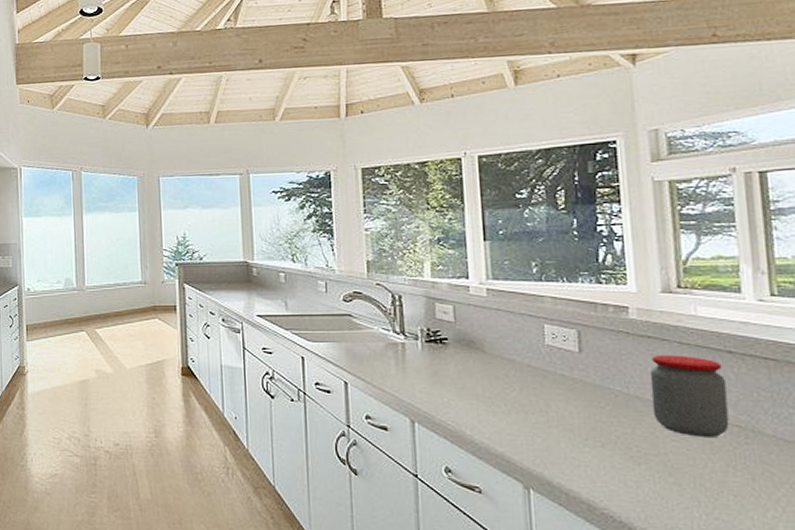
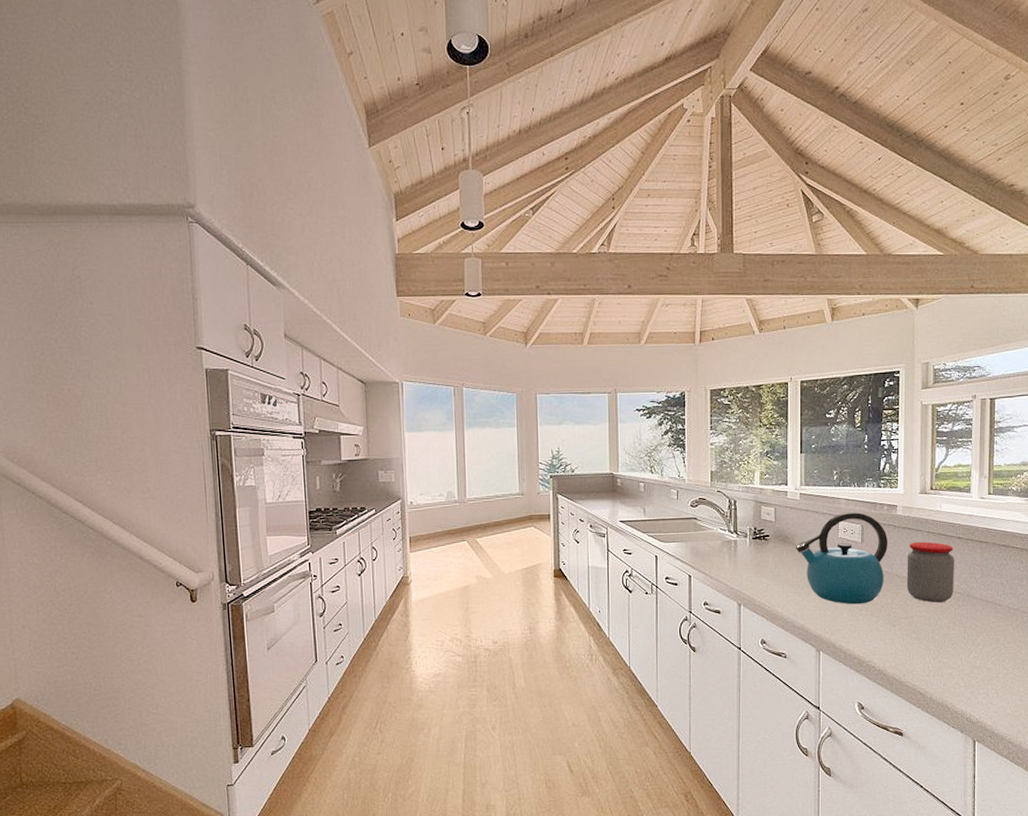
kettle: none [484,313,620,432] -> present [795,511,889,605]

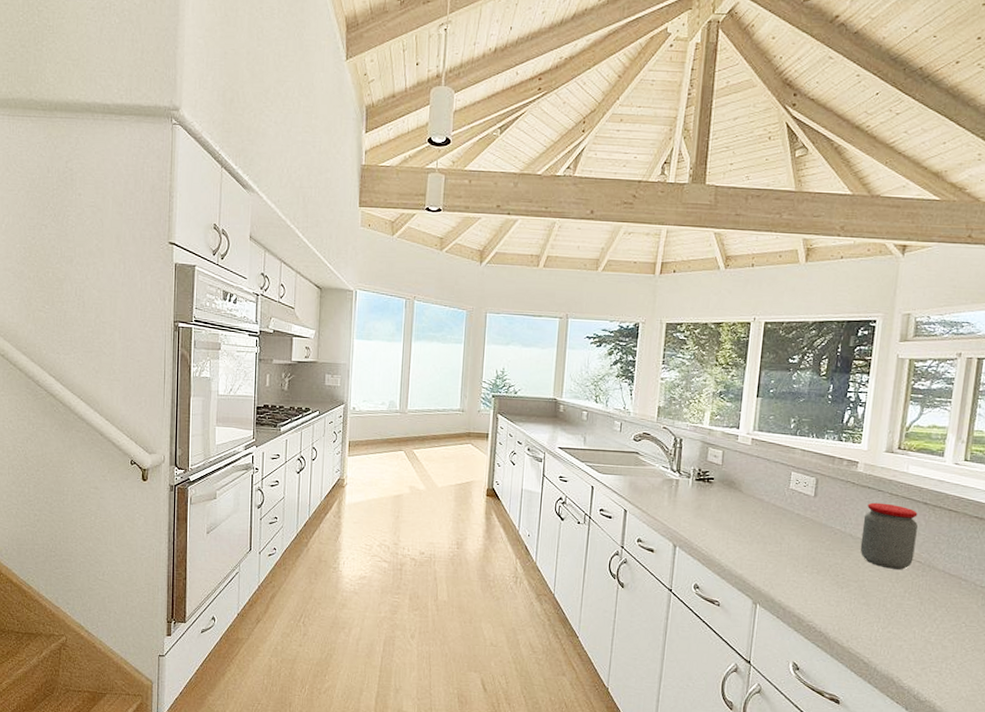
kettle: present [795,511,889,605] -> none [740,463,845,561]

